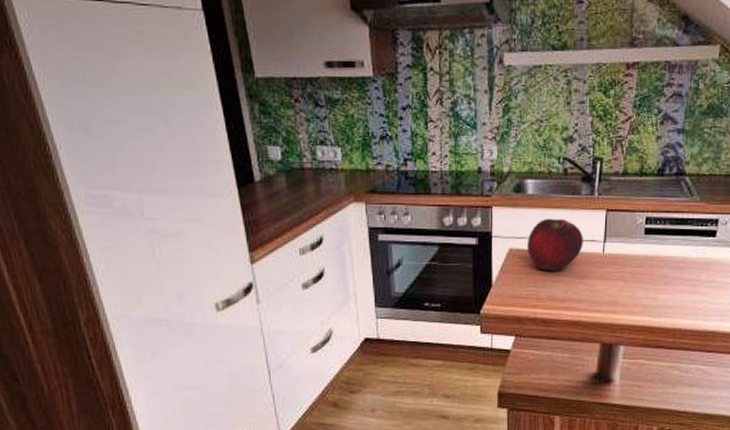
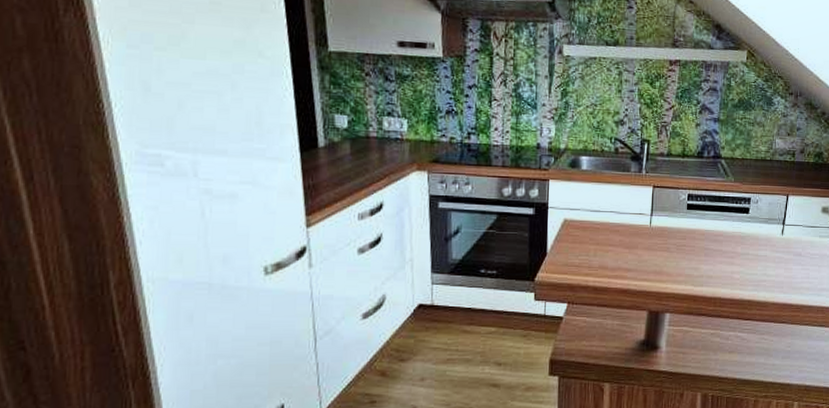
fruit: present [527,218,583,271] -> none [581,192,632,242]

